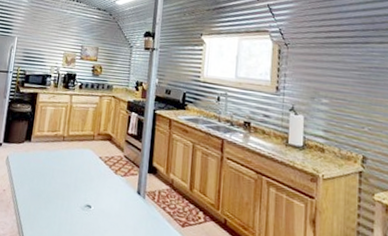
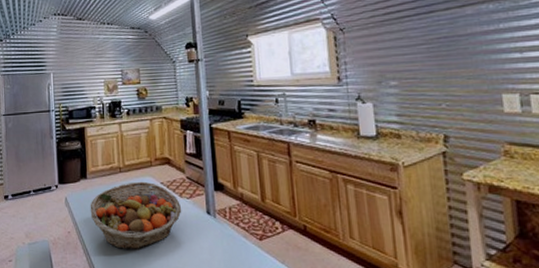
fruit basket: none [27,152,115,218] -> present [90,181,182,249]

